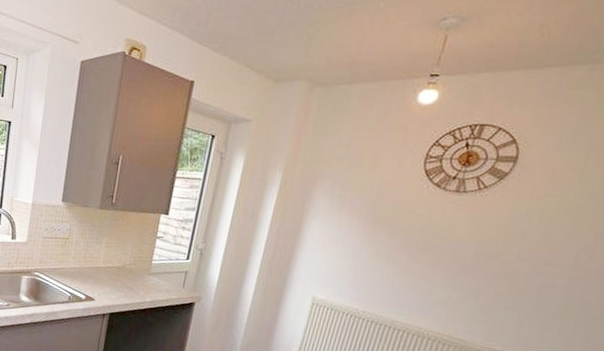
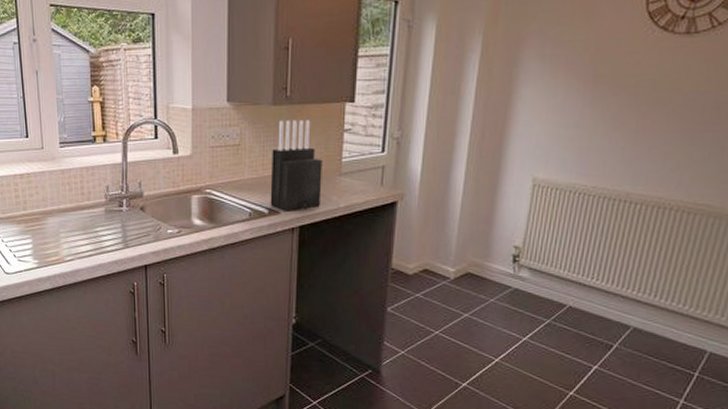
knife block: none [87,222,136,300] -> present [270,120,322,211]

